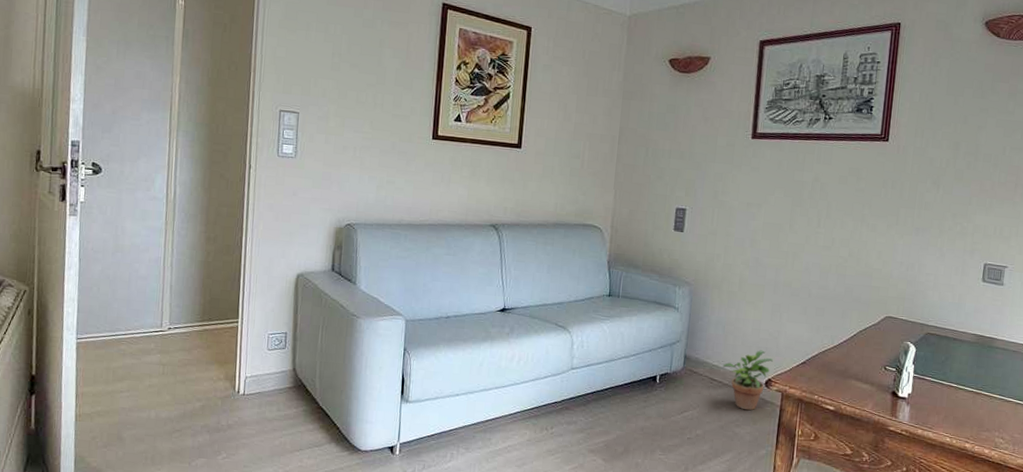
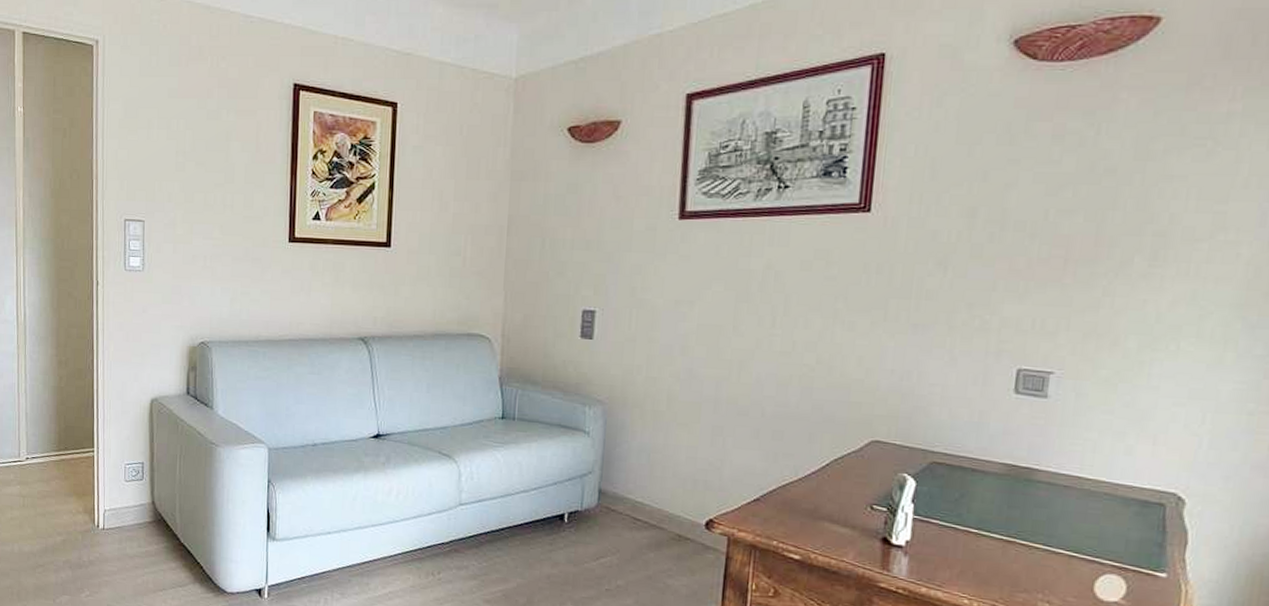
potted plant: present [722,350,773,411] -> none [648,483,715,558]

